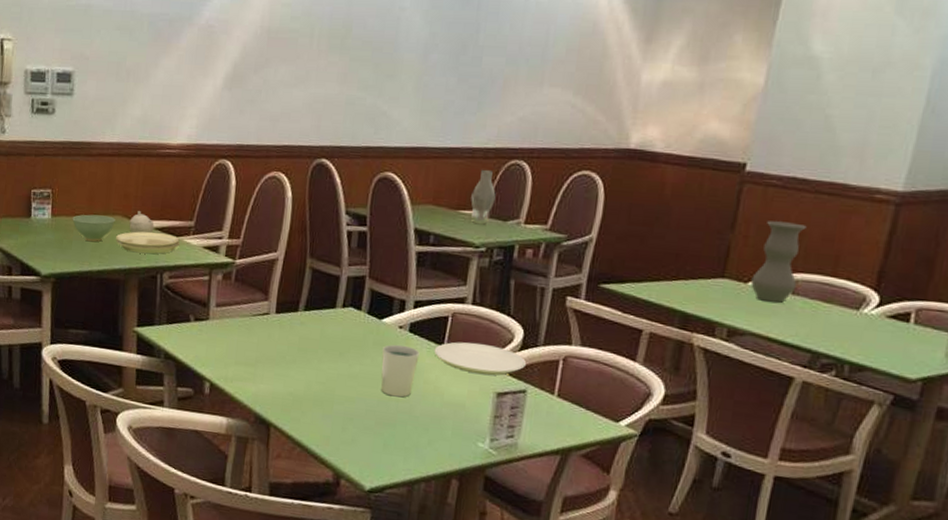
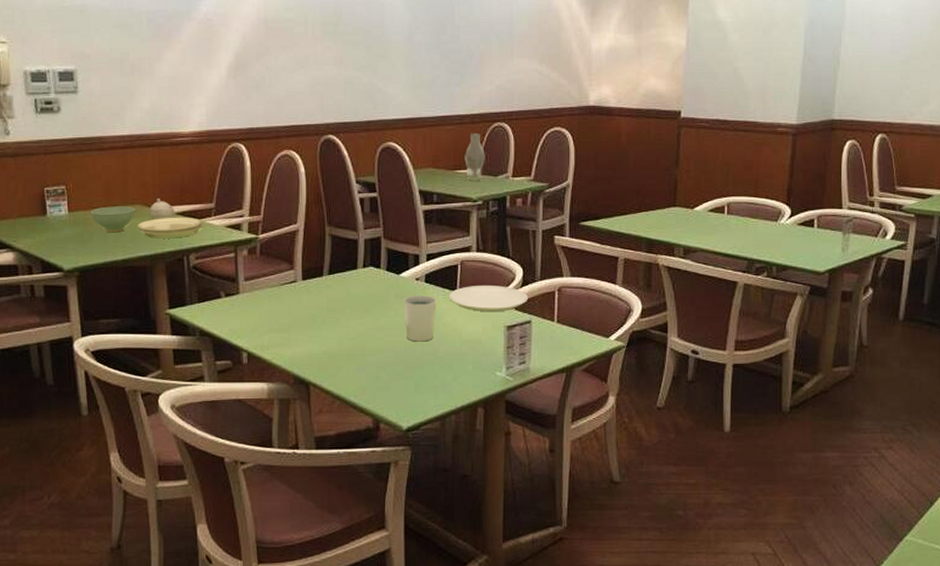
vase: present [750,221,807,304] -> none [696,156,731,223]

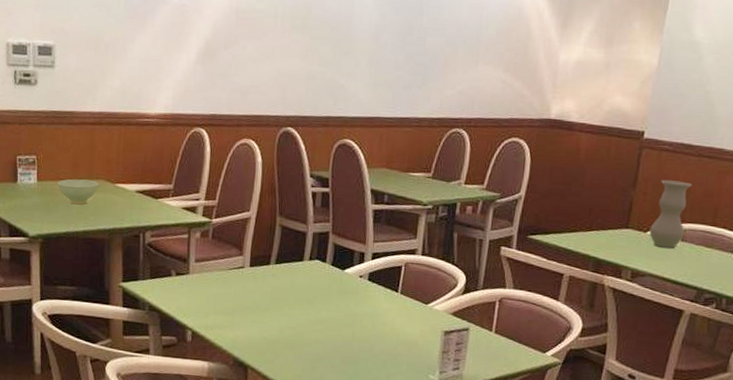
plate: present [138,217,203,239] -> none [100,194,161,215]
sugar bowl: present [150,199,175,220] -> none [112,175,136,196]
cup: present [404,295,437,342] -> none [344,291,378,338]
plate: present [449,285,529,312] -> none [390,288,469,317]
vase: present [464,134,485,181] -> none [418,137,440,186]
vase: none [696,156,731,223] -> present [649,180,692,249]

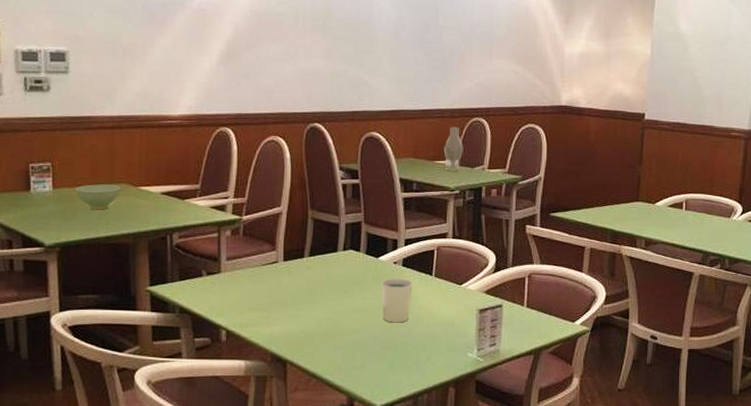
cup: none [344,291,378,338] -> present [381,278,413,323]
vase: none [418,137,440,186] -> present [444,127,463,172]
vase: present [649,180,692,249] -> none [657,156,690,218]

